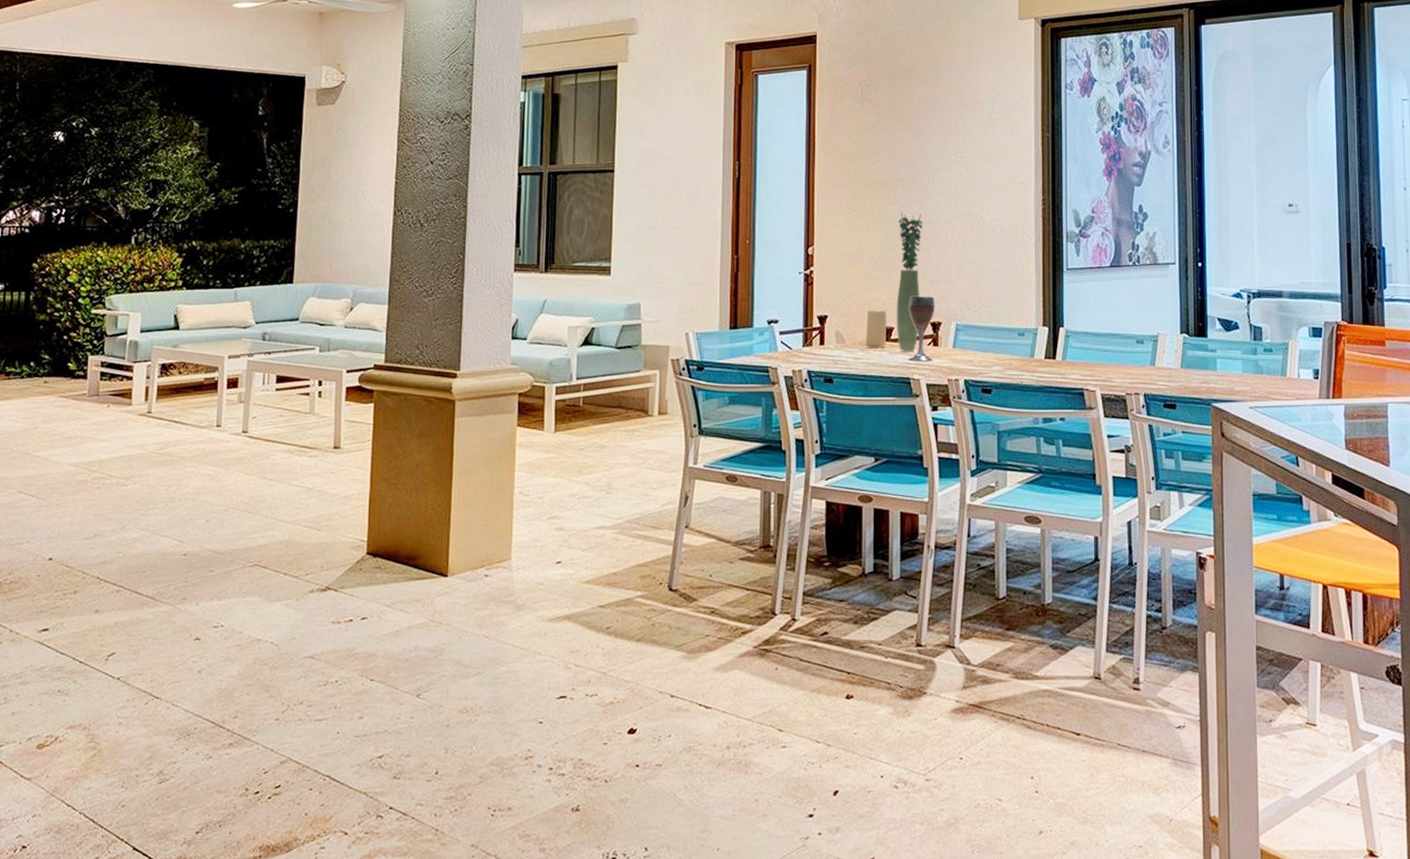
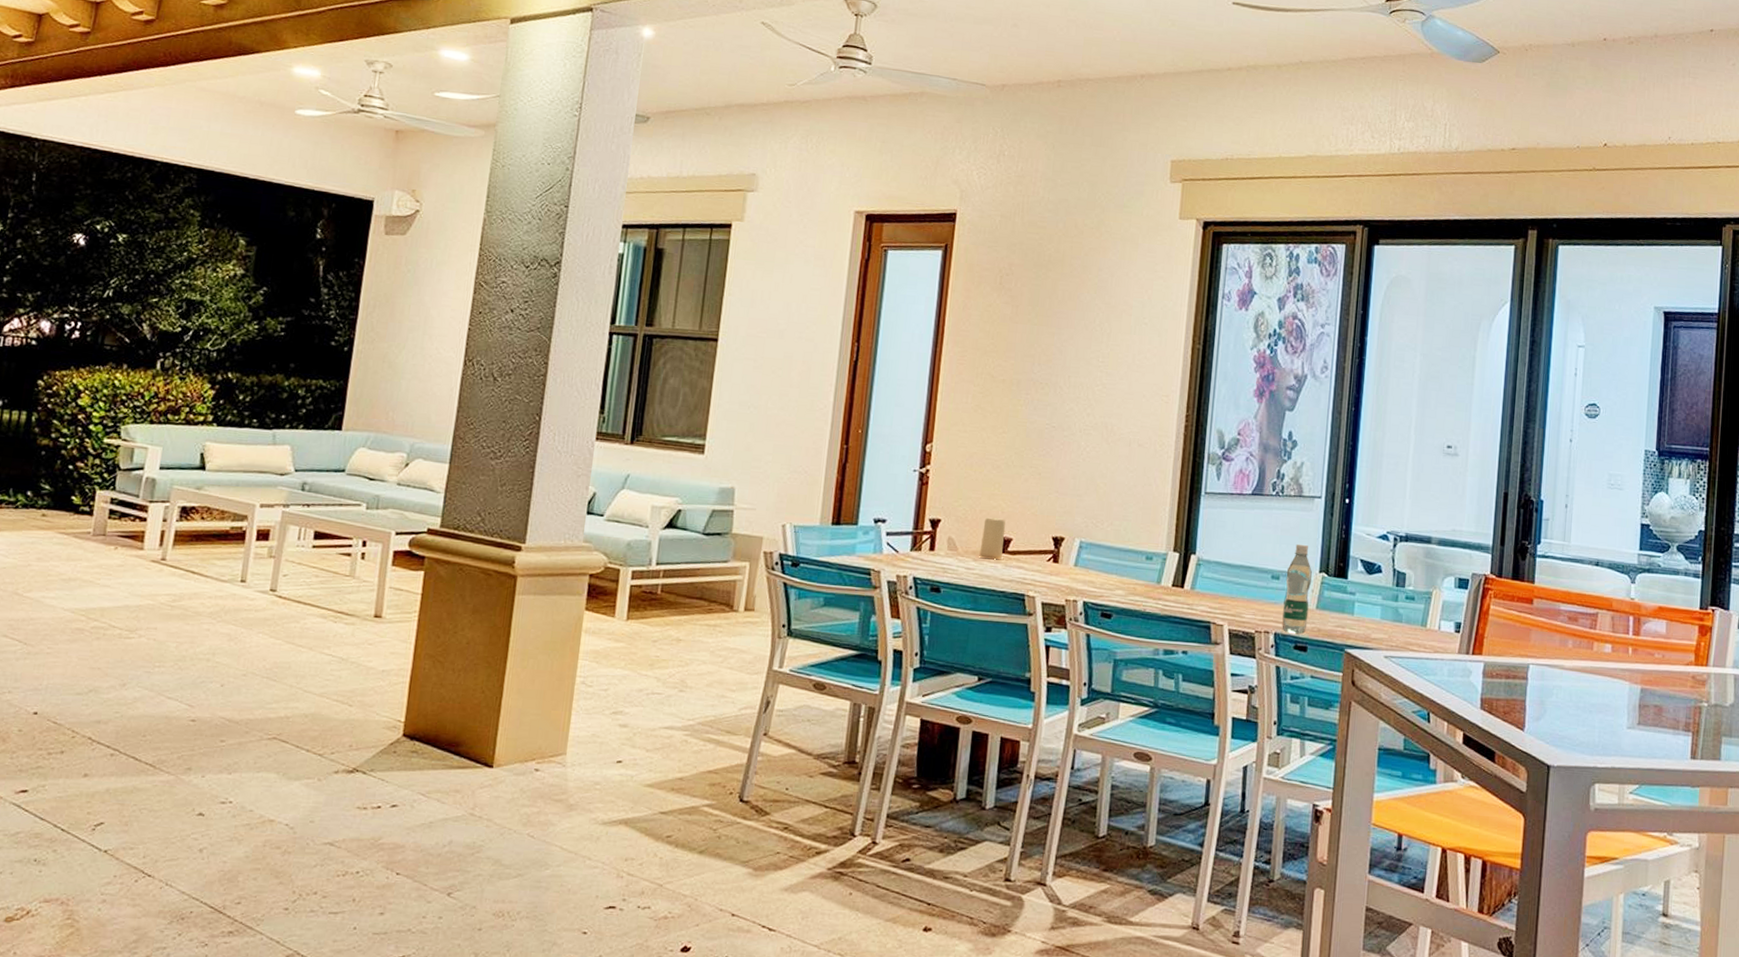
vase: present [896,212,924,352] -> none [1014,414,1055,567]
cup: present [908,296,935,363] -> none [1024,507,1060,580]
bottle: none [1149,308,1174,393] -> present [1281,543,1312,635]

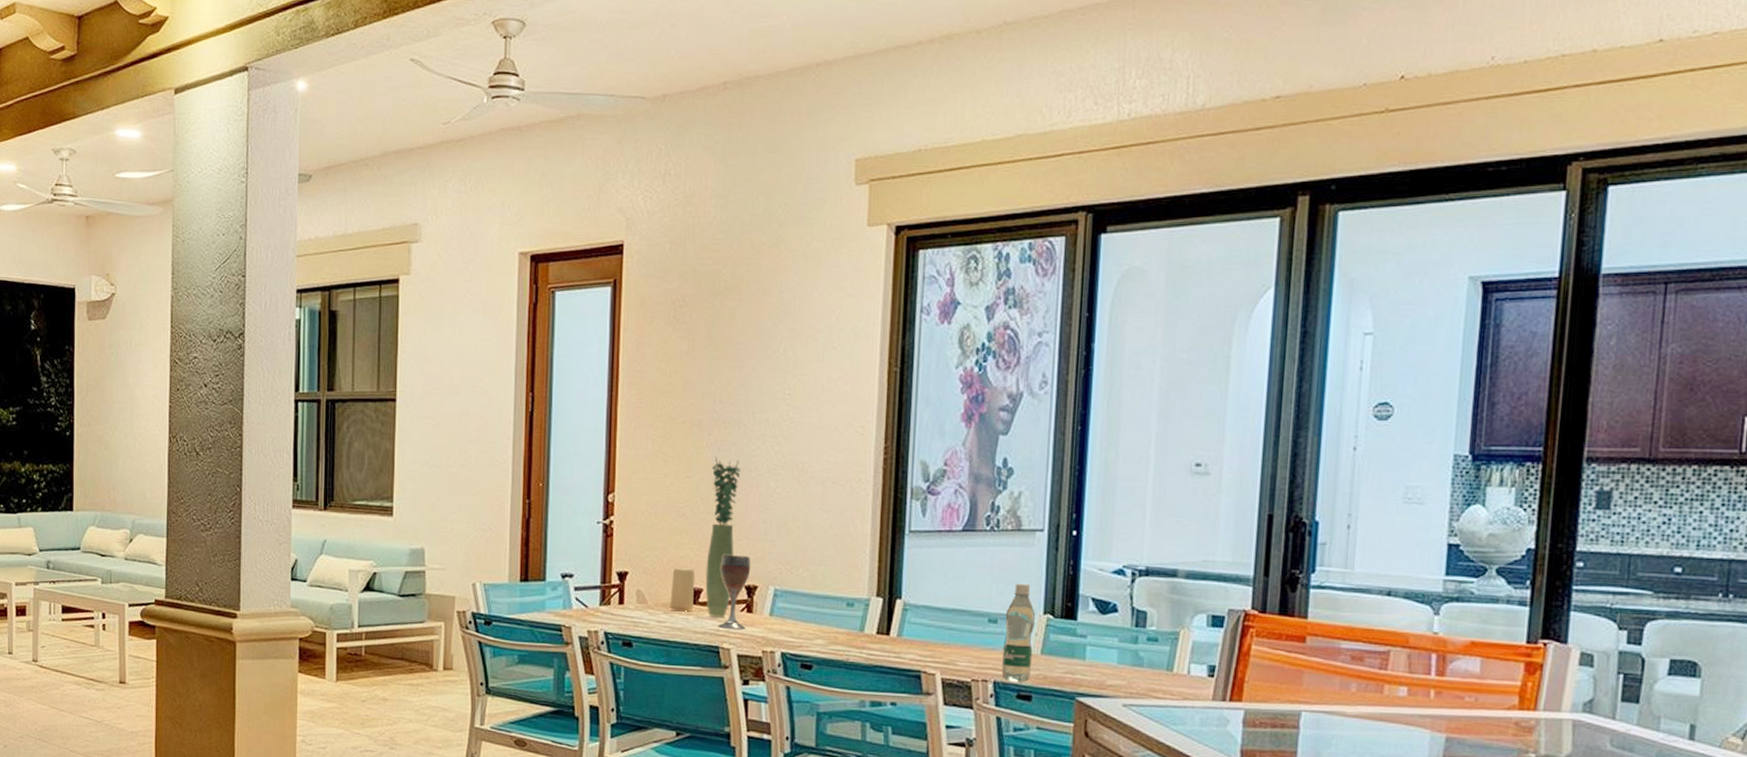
vase: none [1014,414,1055,567] -> present [705,456,741,617]
cup: none [1024,507,1060,580] -> present [717,555,751,631]

